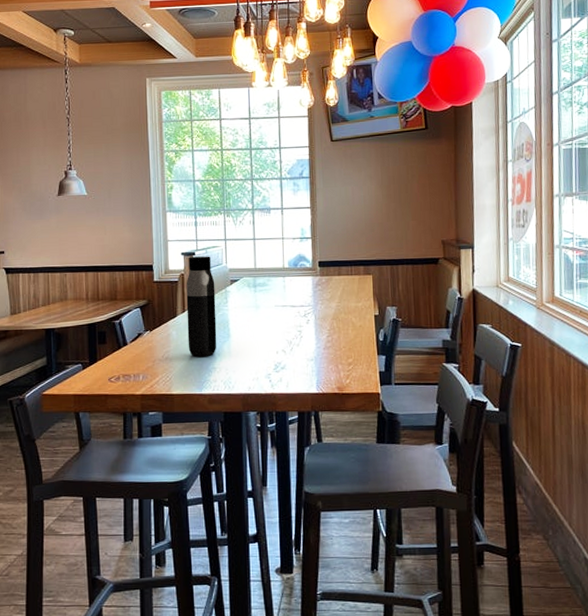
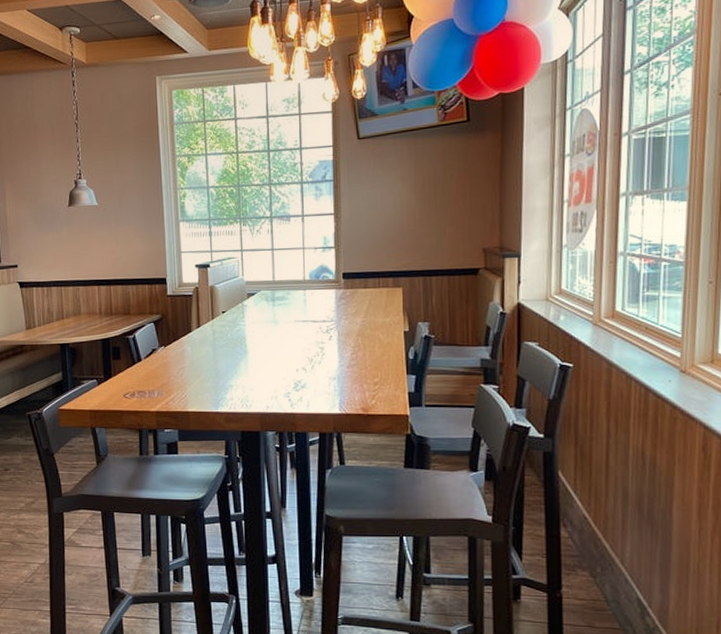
water bottle: present [186,256,217,357] -> none [200,268,234,374]

